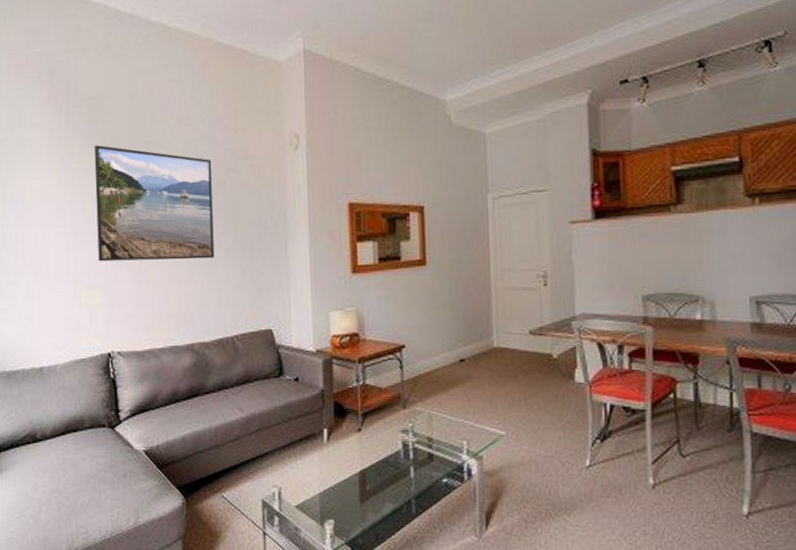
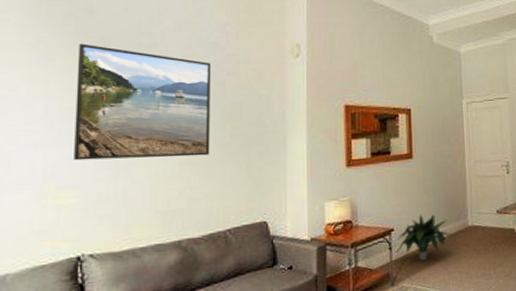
potted plant: none [408,329,474,383] -> present [397,213,453,261]

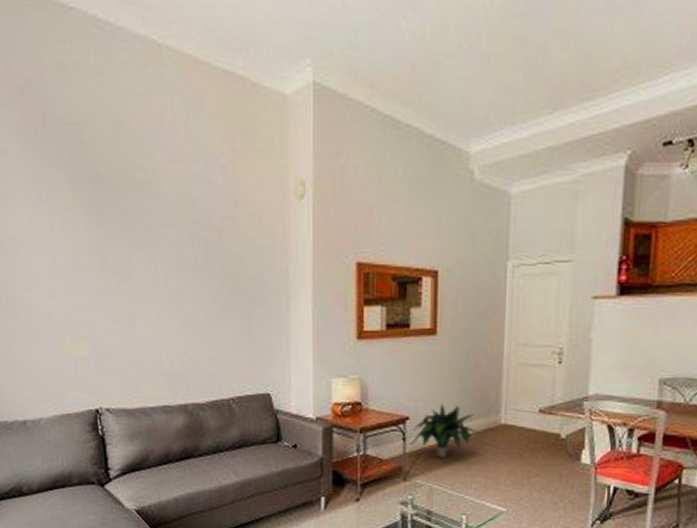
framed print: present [74,43,211,161] -> none [75,180,210,315]

